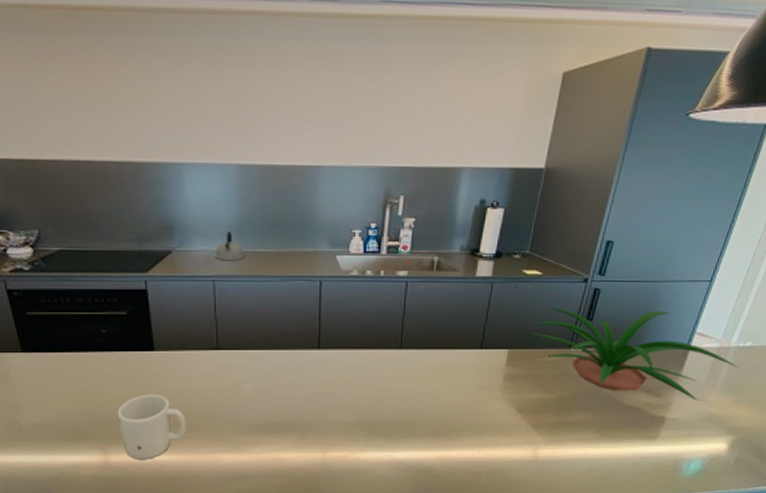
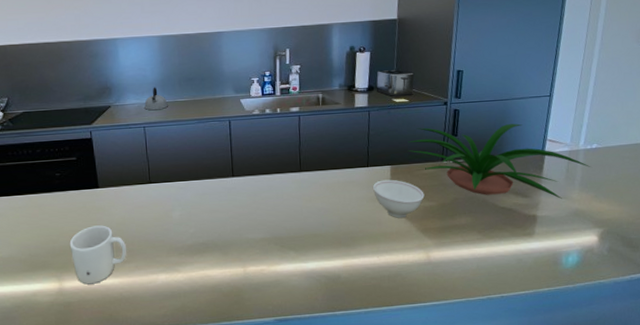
bowl: none [484,365,543,409] -> present [373,179,425,218]
toaster: none [505,232,554,268] -> present [376,69,415,97]

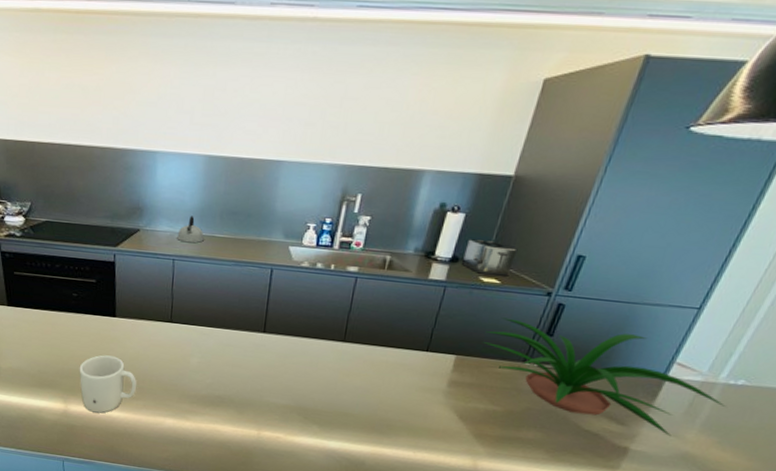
bowl: present [373,179,425,218] -> none [427,369,490,417]

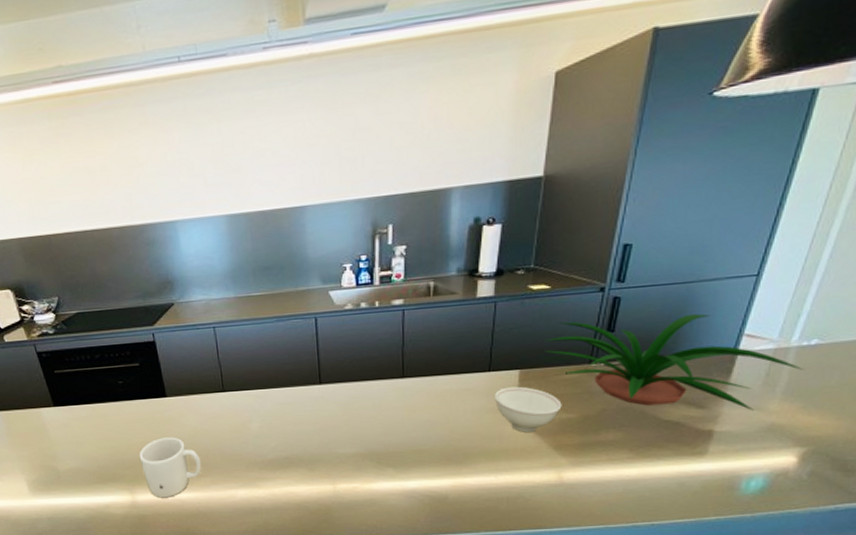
kettle: present [177,216,204,243] -> none [213,279,241,308]
bowl: none [427,369,490,417] -> present [495,386,562,432]
toaster: present [461,238,518,277] -> none [507,245,562,283]

